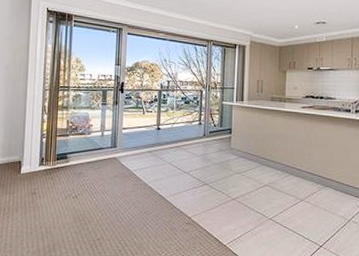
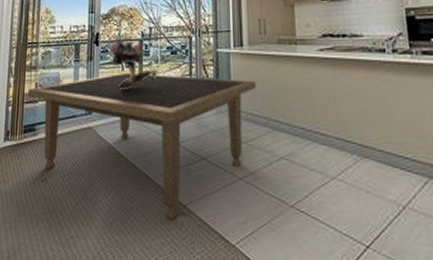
dining table: none [60,116,252,227] -> present [28,72,257,219]
bouquet: none [133,88,174,130] -> present [109,38,158,91]

